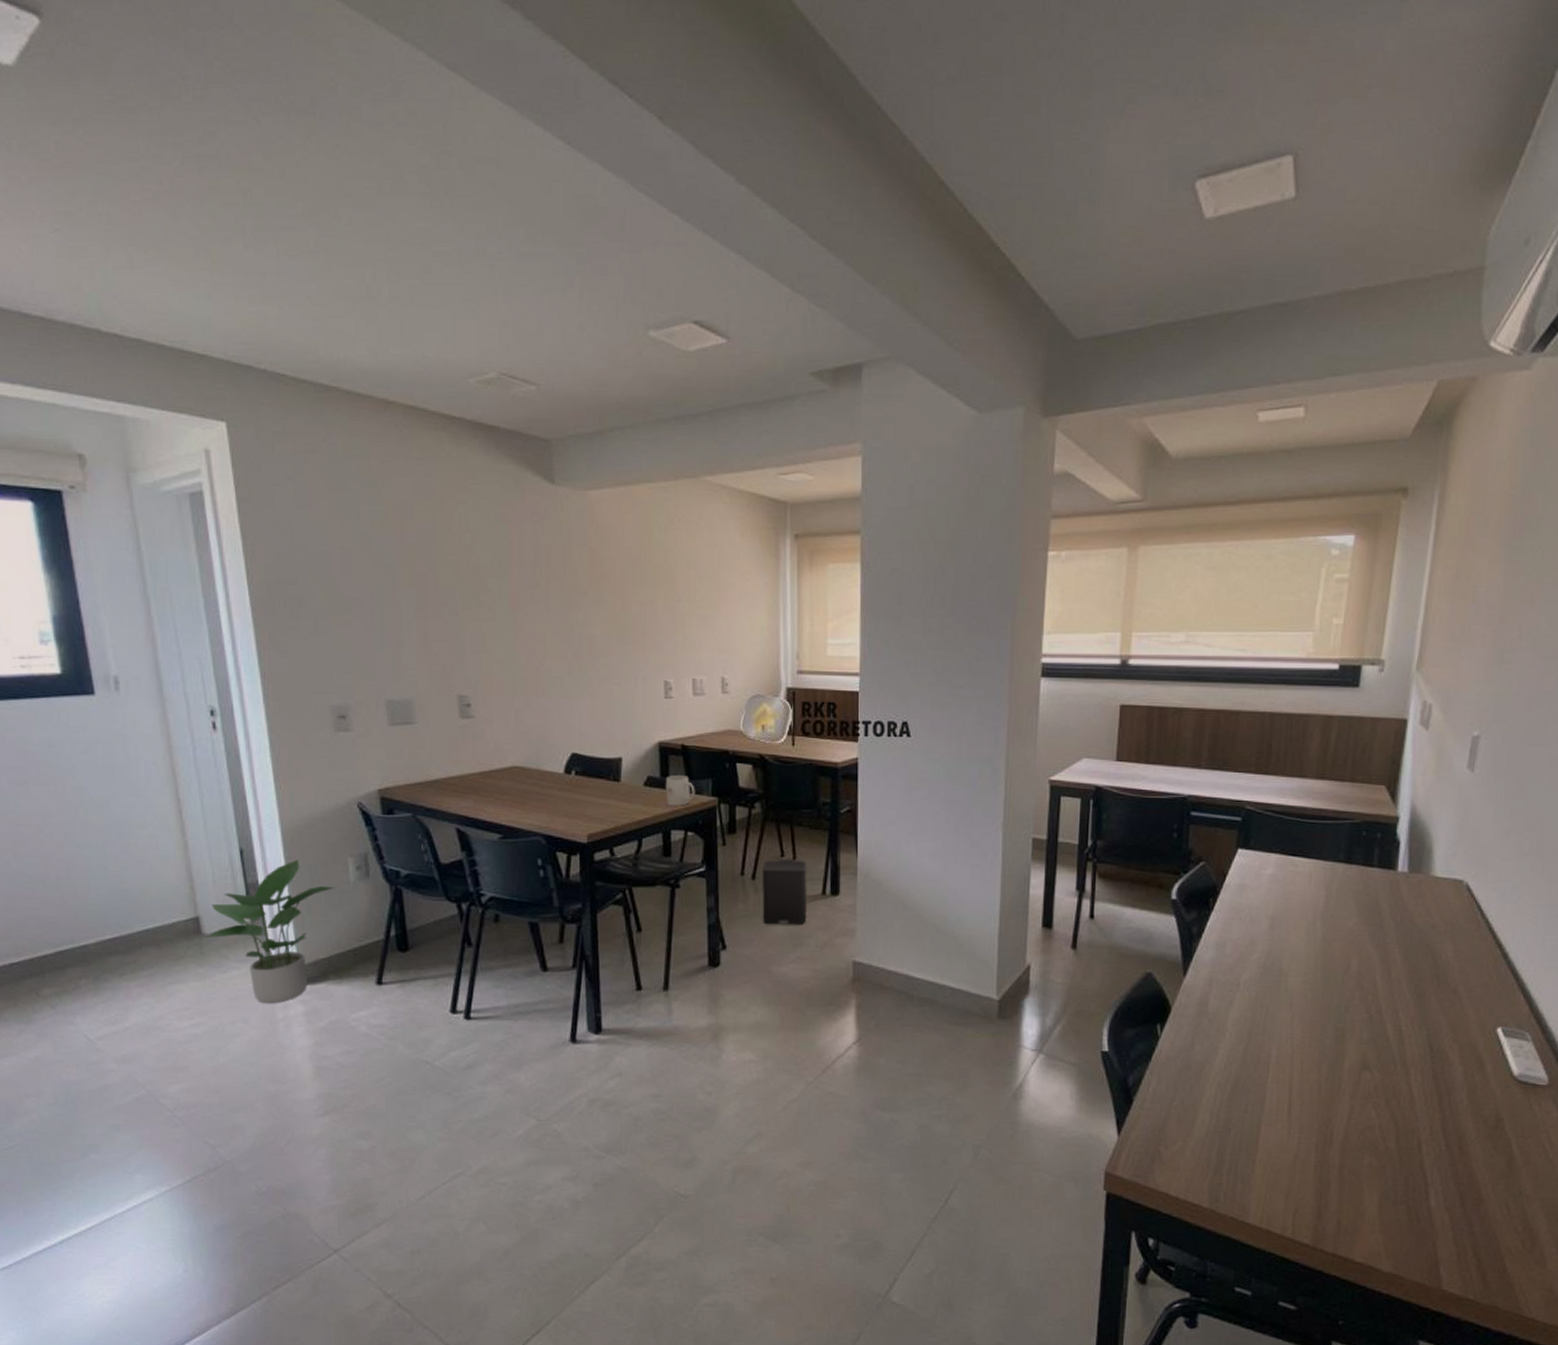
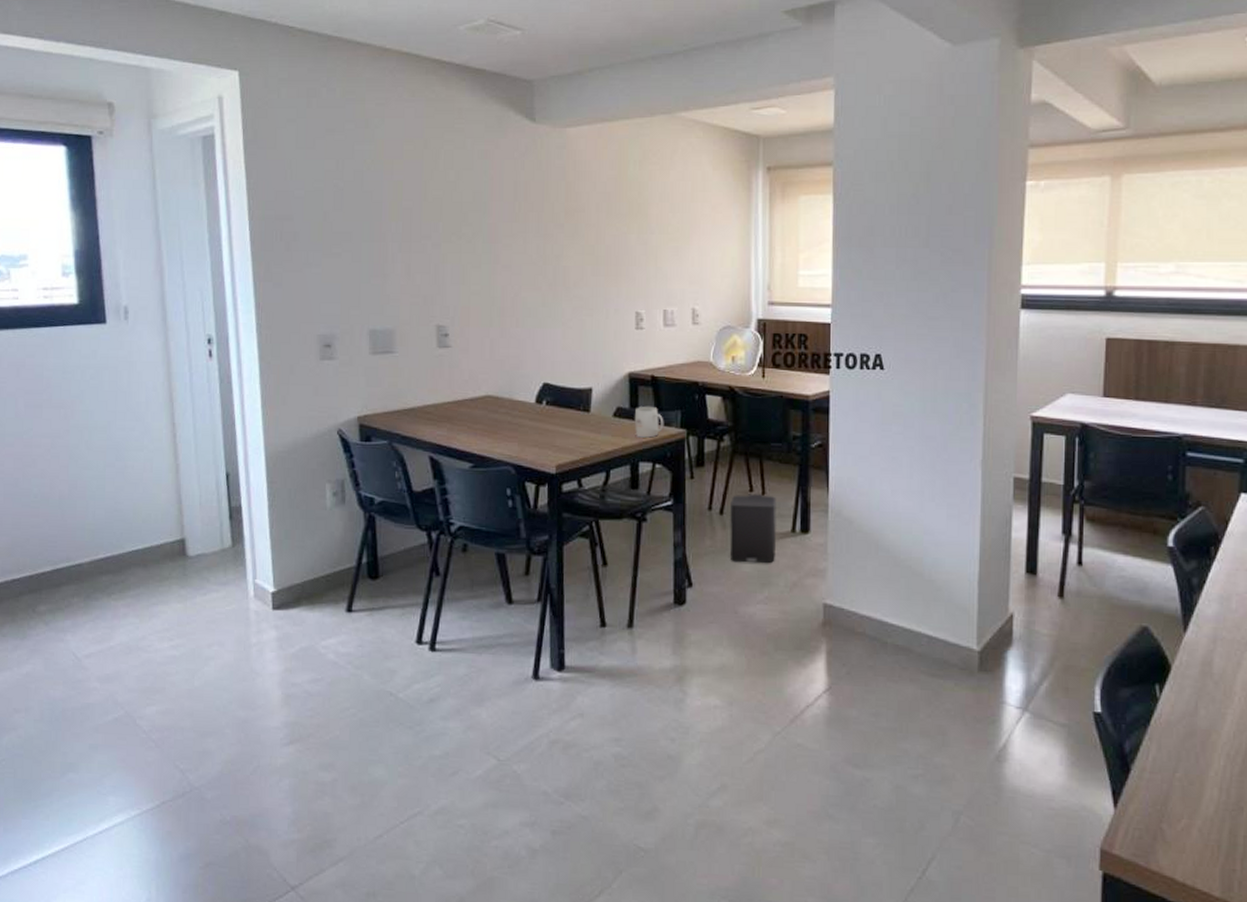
potted plant: present [206,859,334,1004] -> none [190,484,312,628]

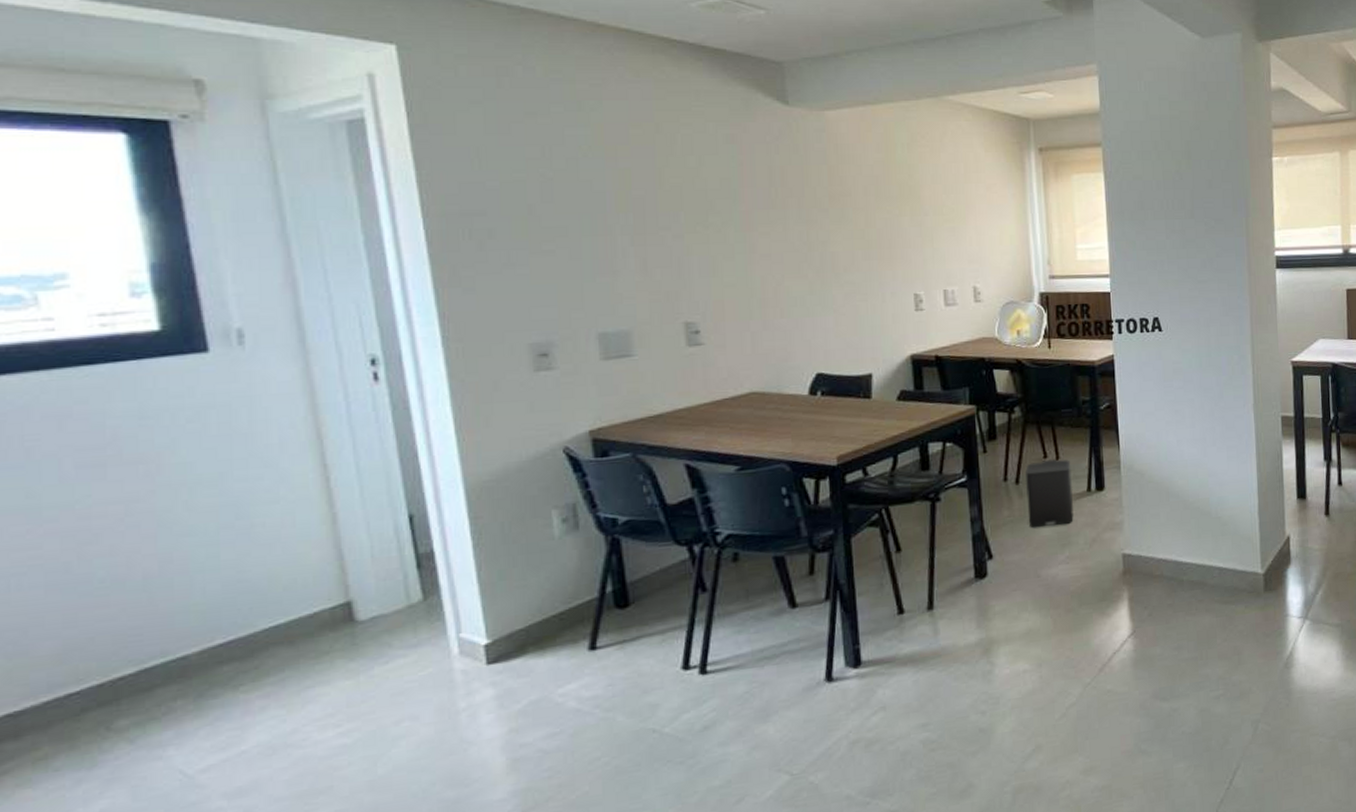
mug: present [634,406,664,438] -> none [919,386,952,419]

